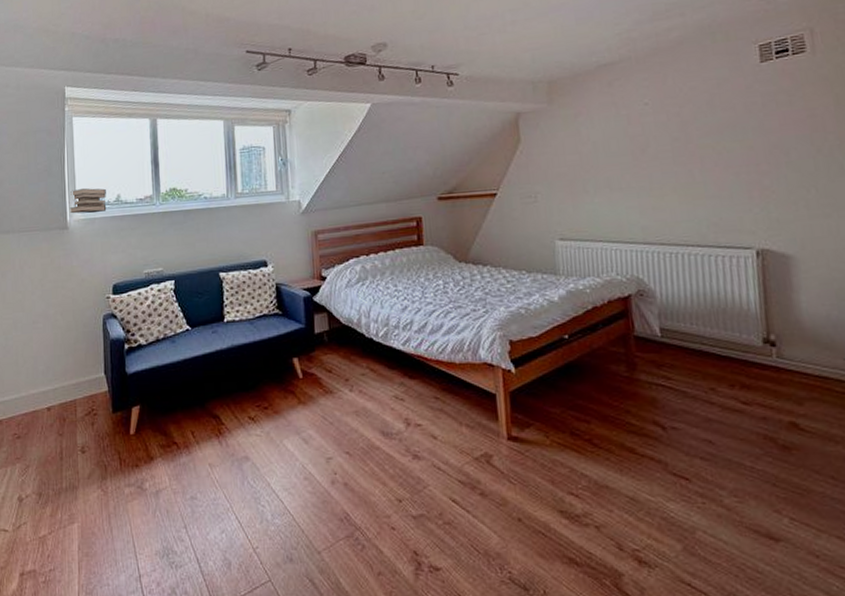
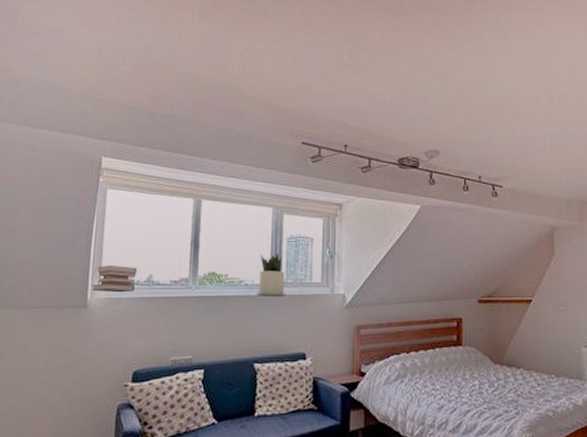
planter: none [215,165,244,209] -> present [256,254,286,298]

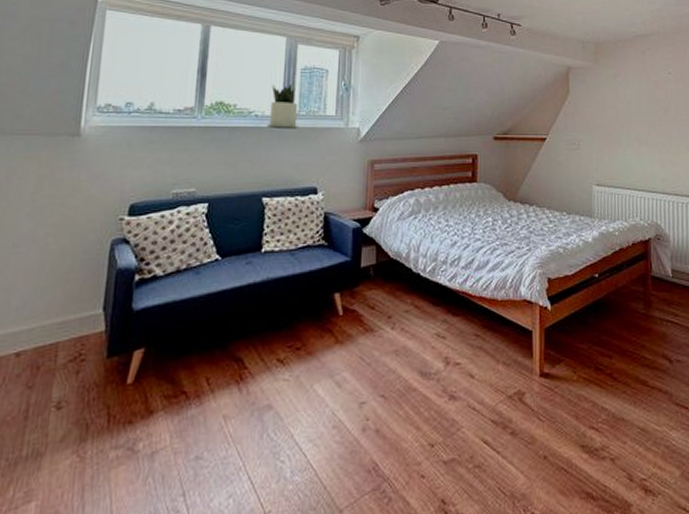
books: present [92,266,137,293] -> none [86,92,137,121]

